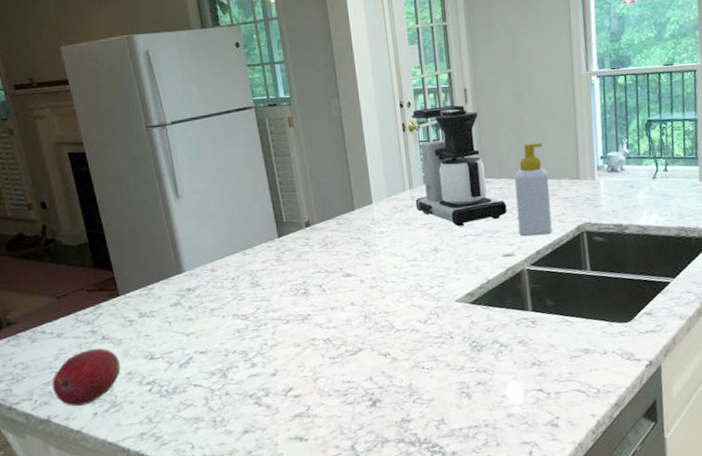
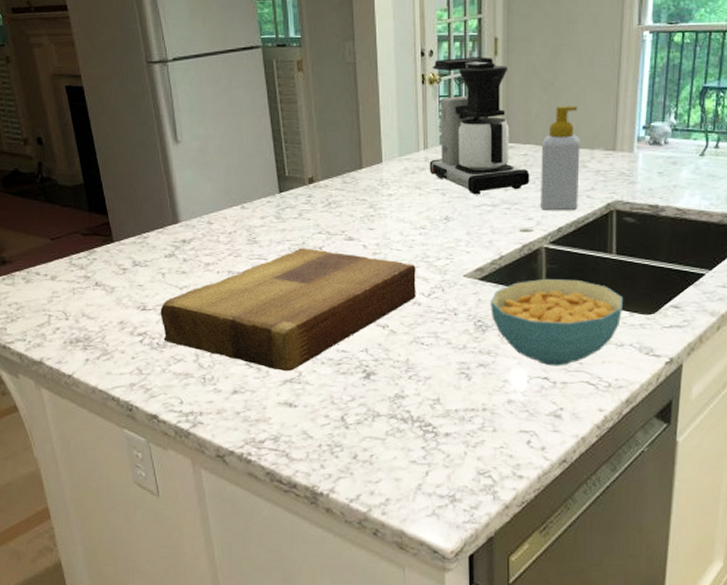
fruit: present [52,348,121,406] -> none [45,294,113,350]
cutting board: none [168,287,414,407] -> present [160,248,416,372]
cereal bowl: none [483,296,602,378] -> present [491,278,624,366]

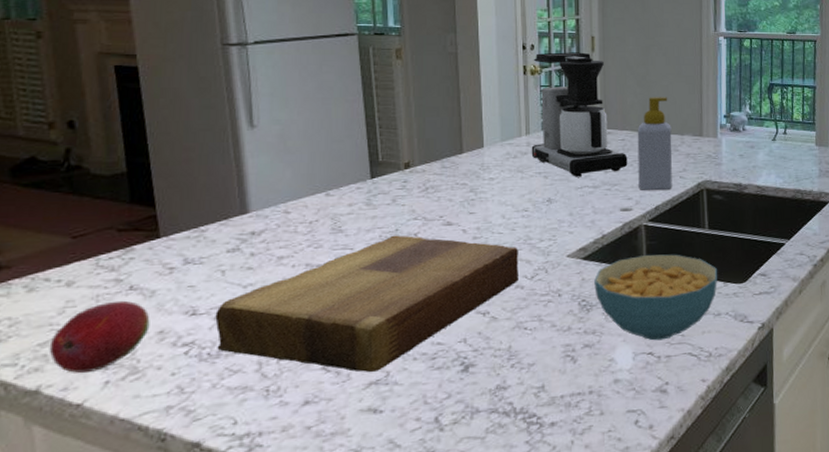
fruit: none [45,294,113,350] -> present [49,300,150,373]

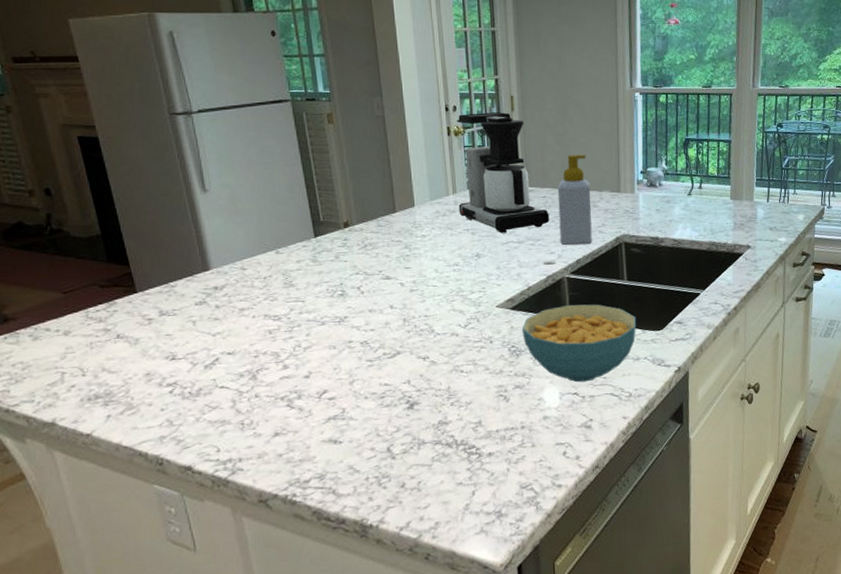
fruit: present [49,300,150,373] -> none [57,347,138,408]
cutting board: present [215,235,519,373] -> none [191,288,453,410]

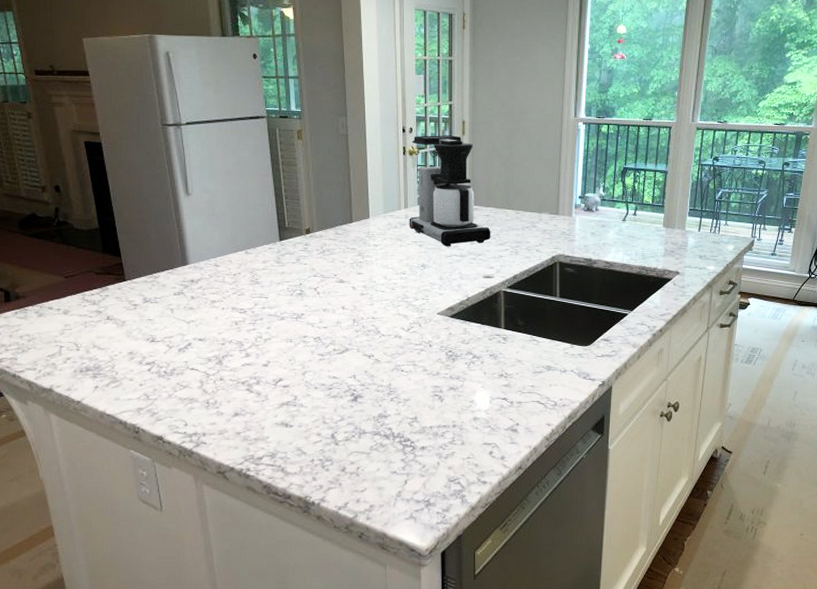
cereal bowl: present [522,304,637,383] -> none [459,316,566,389]
soap bottle: present [557,154,592,245] -> none [500,178,531,262]

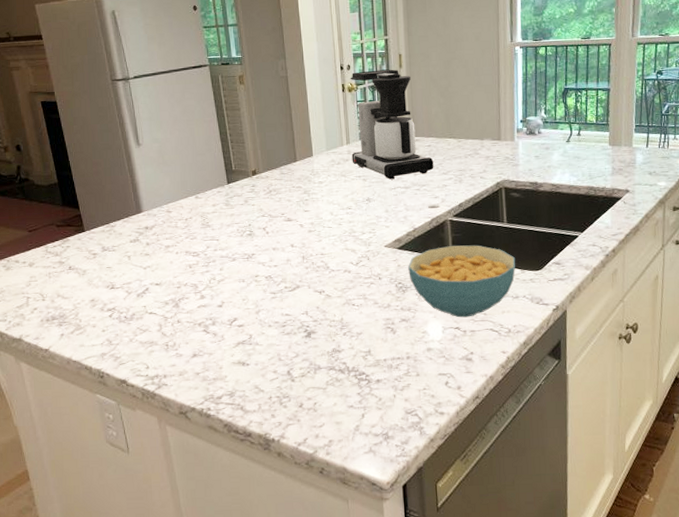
cereal bowl: none [459,316,566,389] -> present [408,245,516,318]

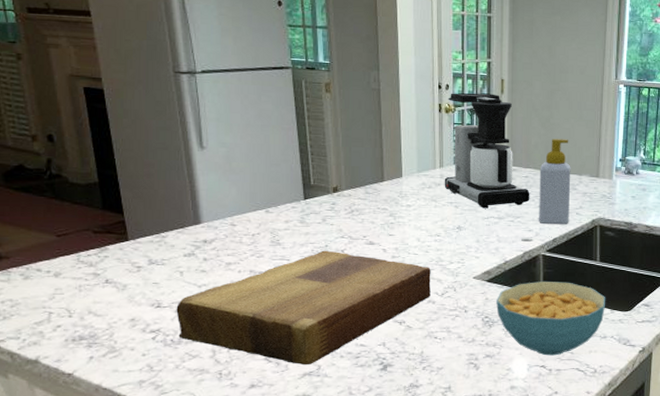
cutting board: none [127,229,346,335] -> present [176,250,431,366]
soap bottle: none [441,106,474,190] -> present [539,139,571,225]

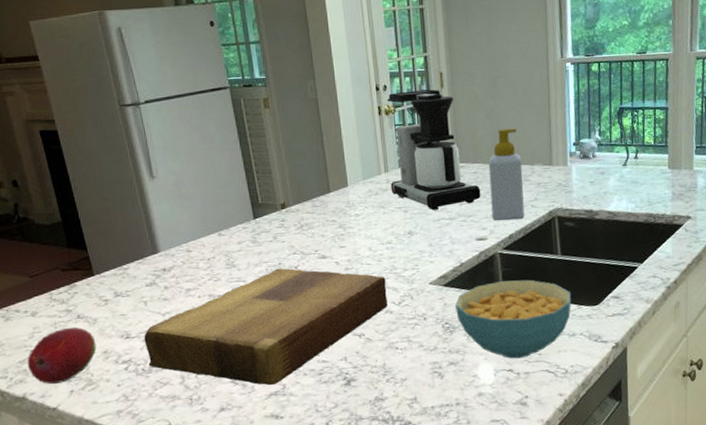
fruit: none [44,291,123,348] -> present [27,327,97,384]

